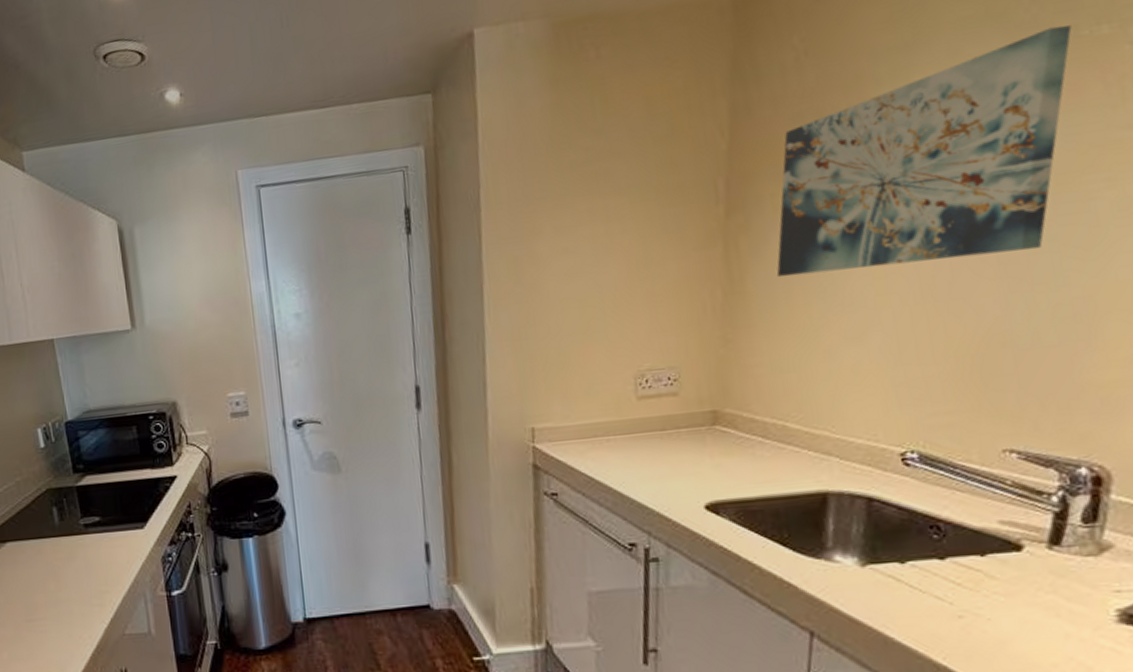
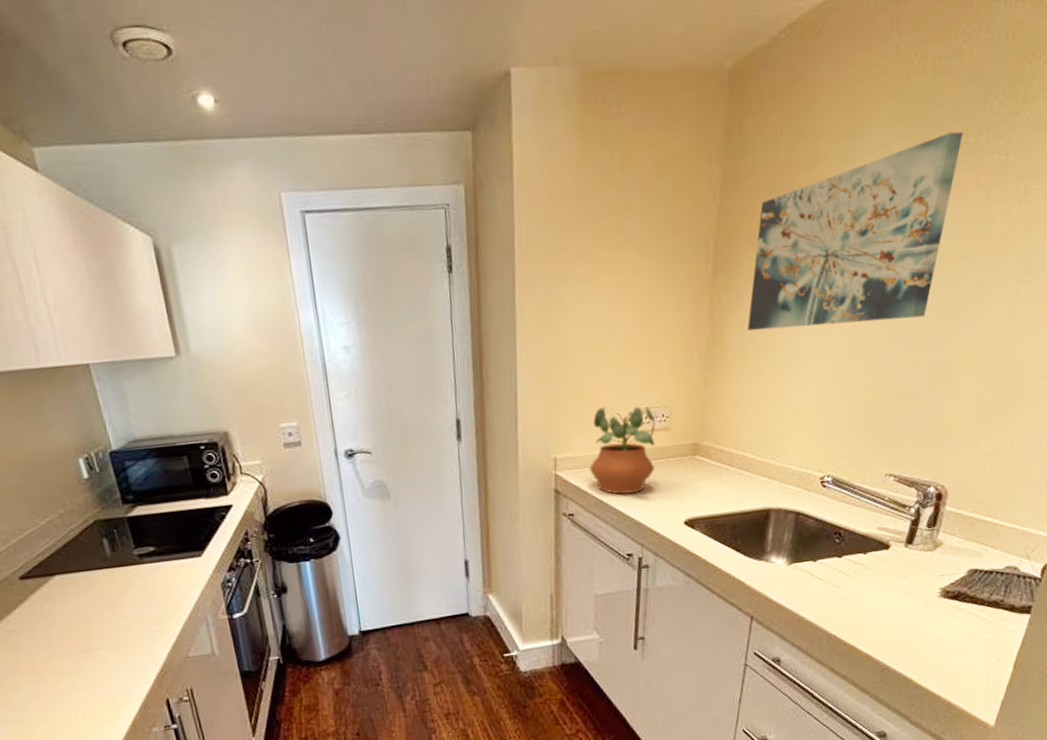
potted plant: none [576,368,661,471] -> present [589,406,655,495]

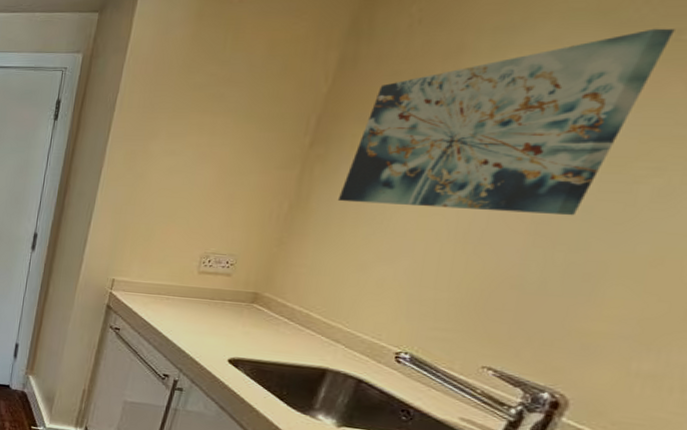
potted plant: present [589,406,655,495] -> none [143,244,218,324]

